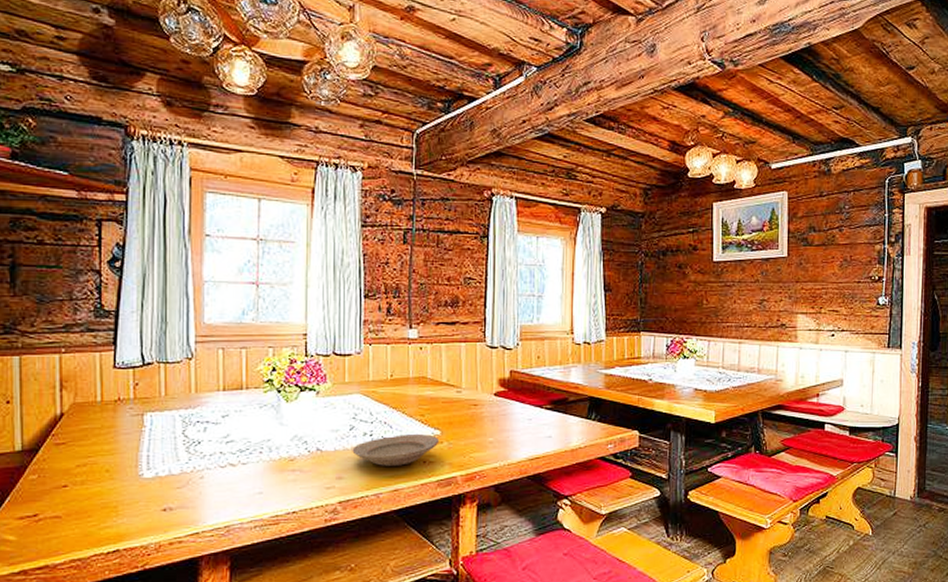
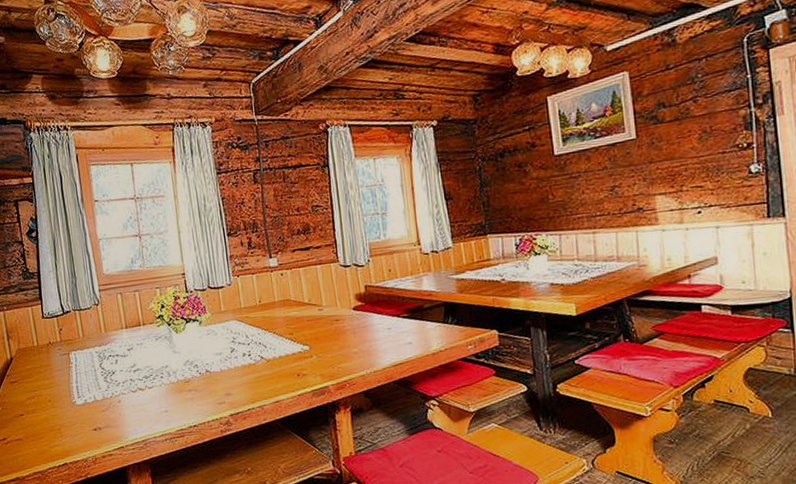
plate: present [352,434,440,466] -> none [235,350,309,382]

